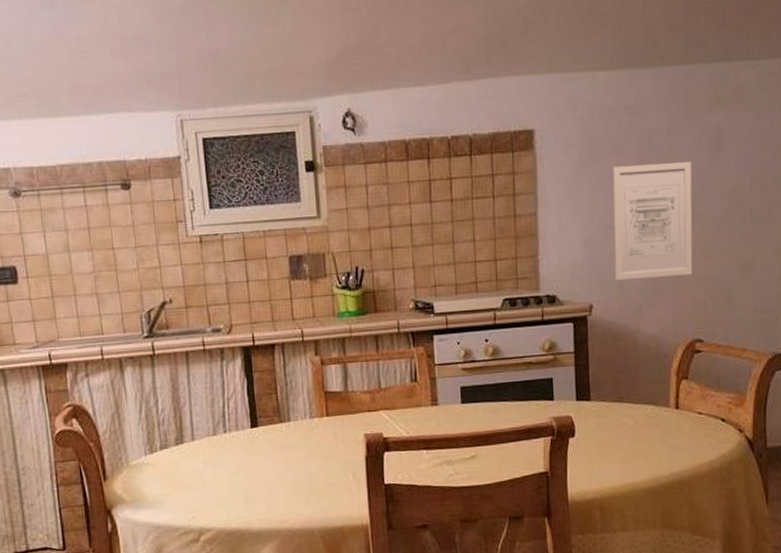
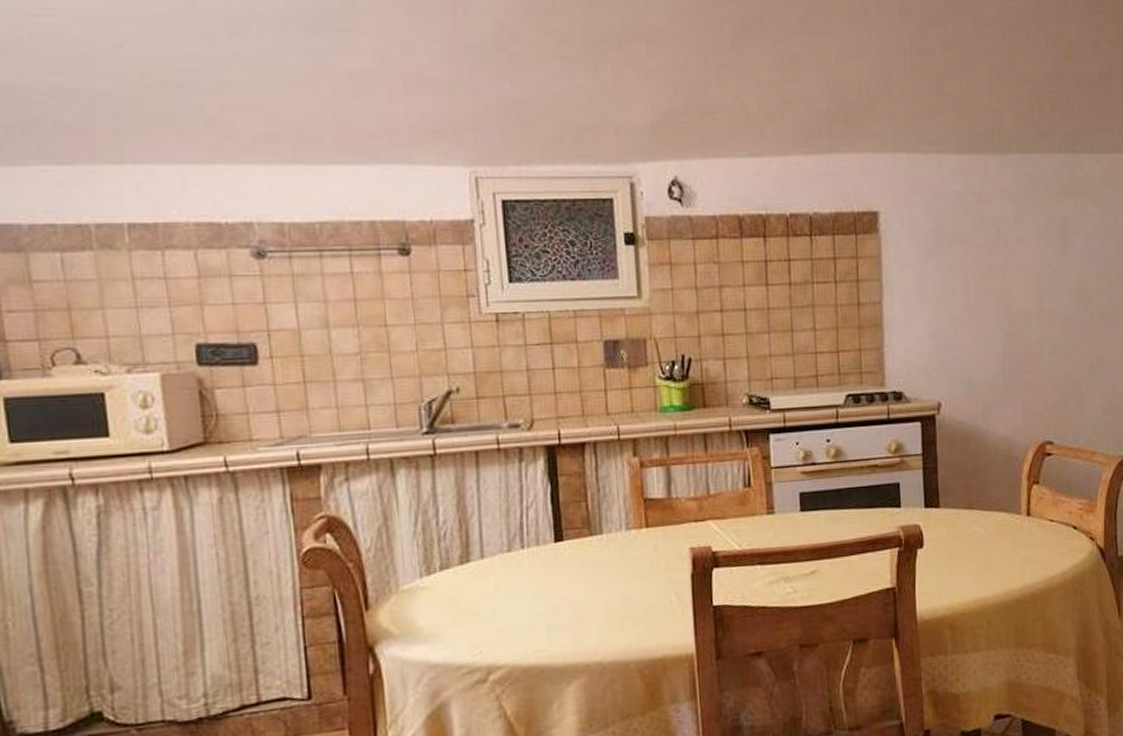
wall art: present [611,162,693,280] -> none [959,254,1042,377]

